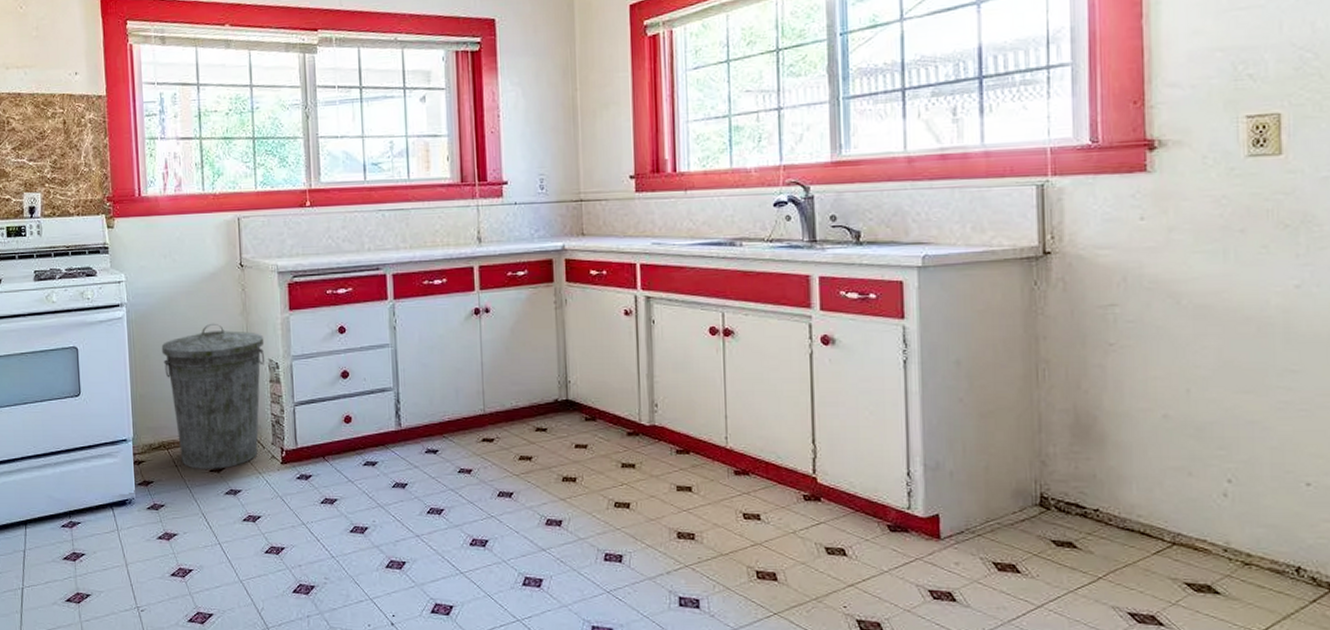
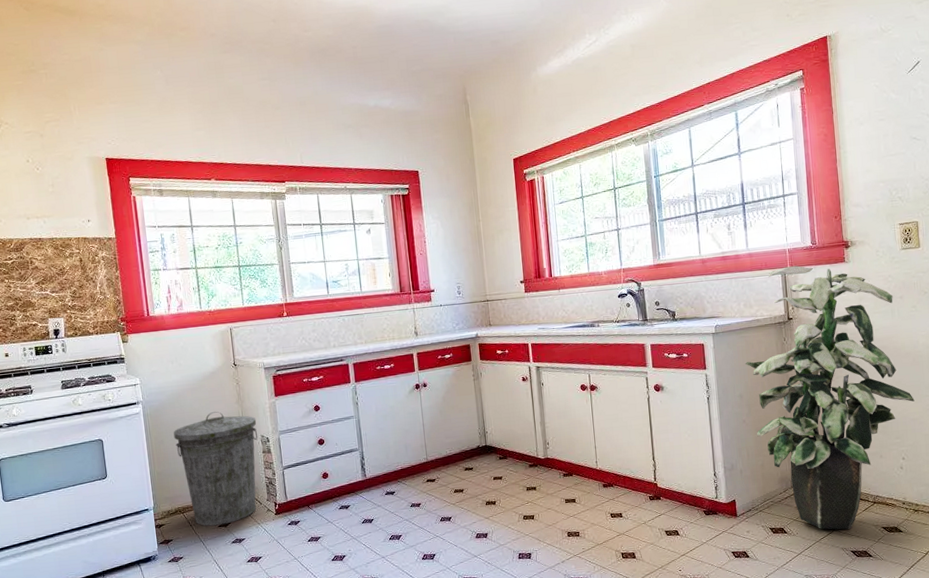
indoor plant: none [967,173,1256,579] -> present [745,266,915,530]

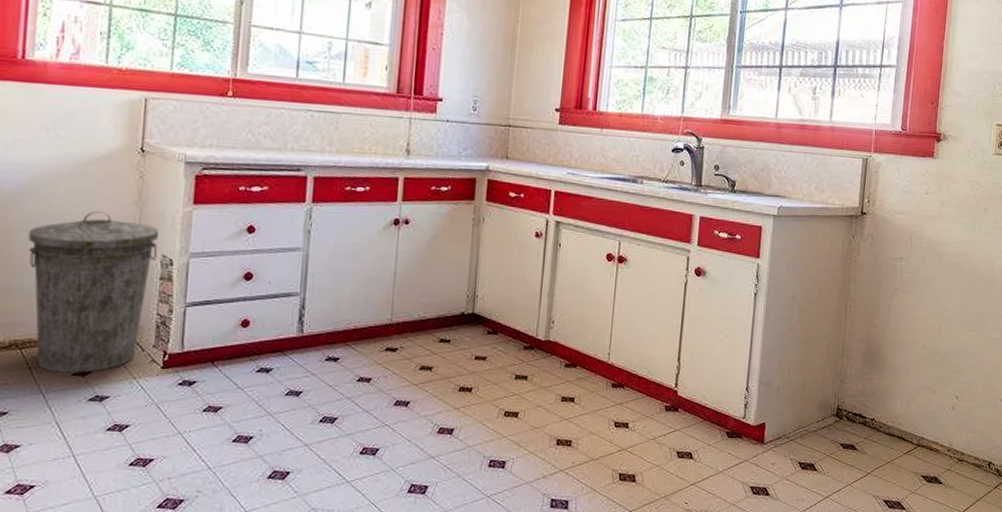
indoor plant: present [745,266,915,530] -> none [803,151,980,474]

